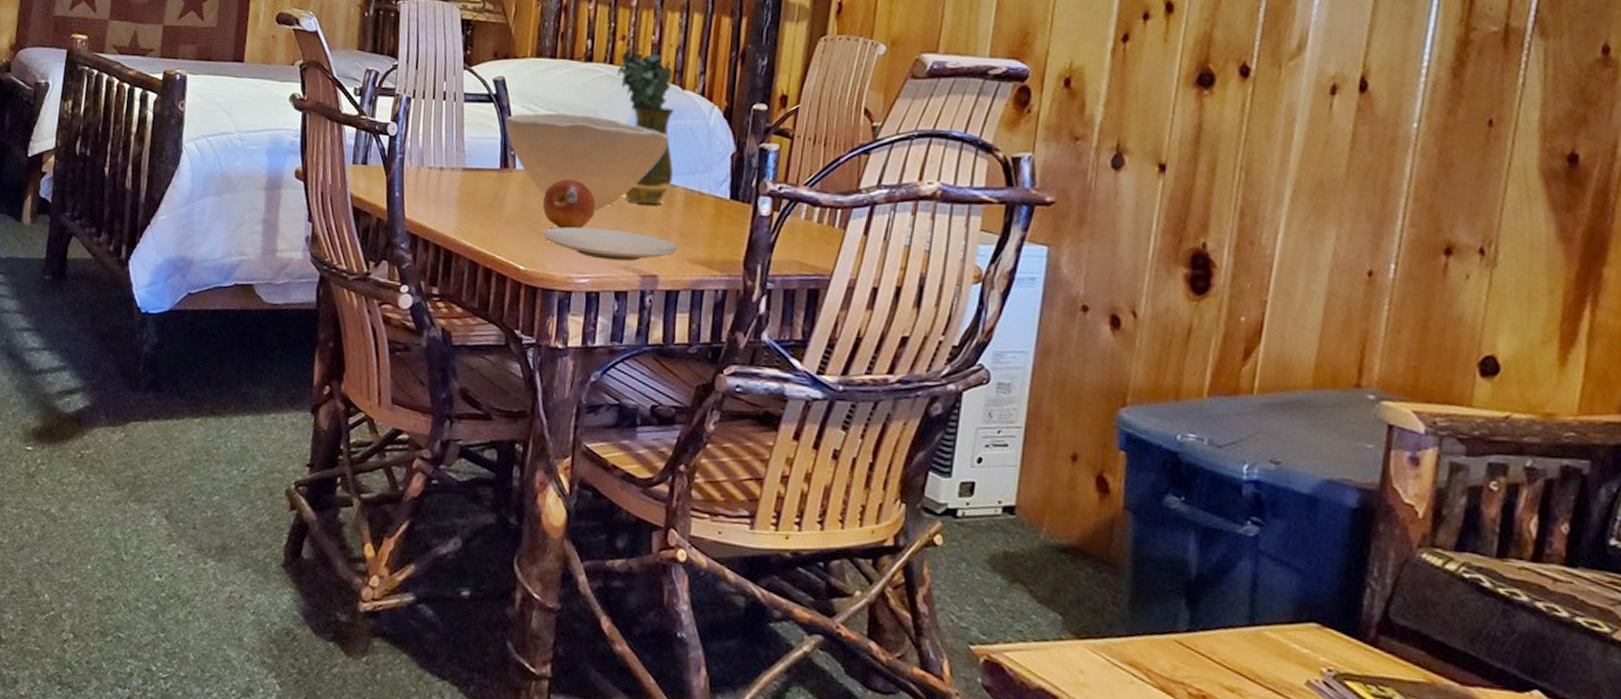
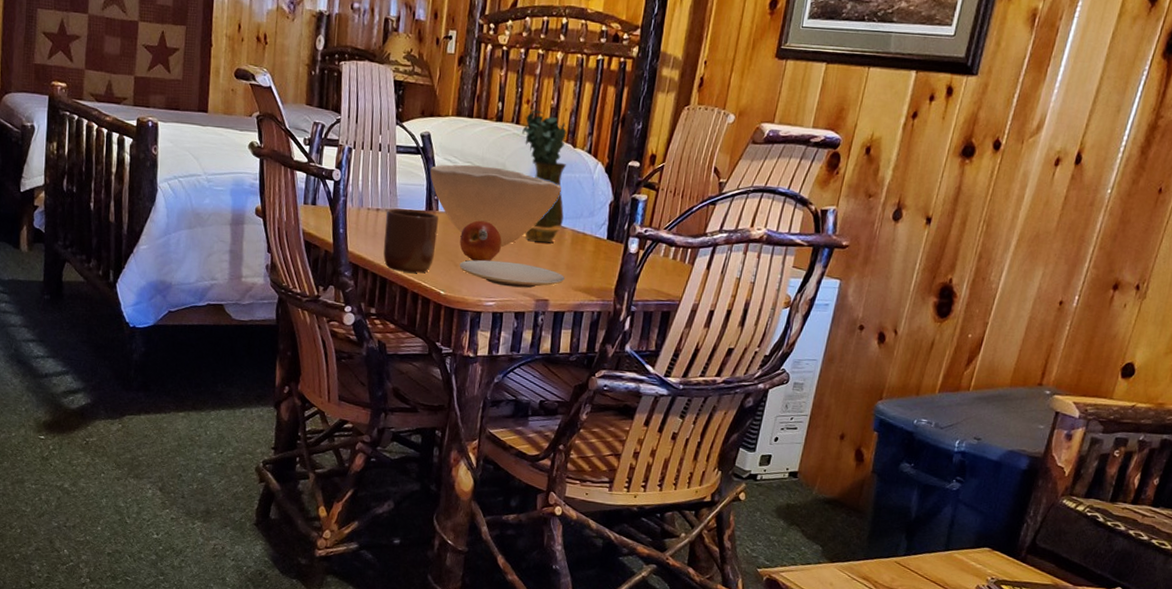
mug: none [447,166,516,244] -> present [383,208,438,273]

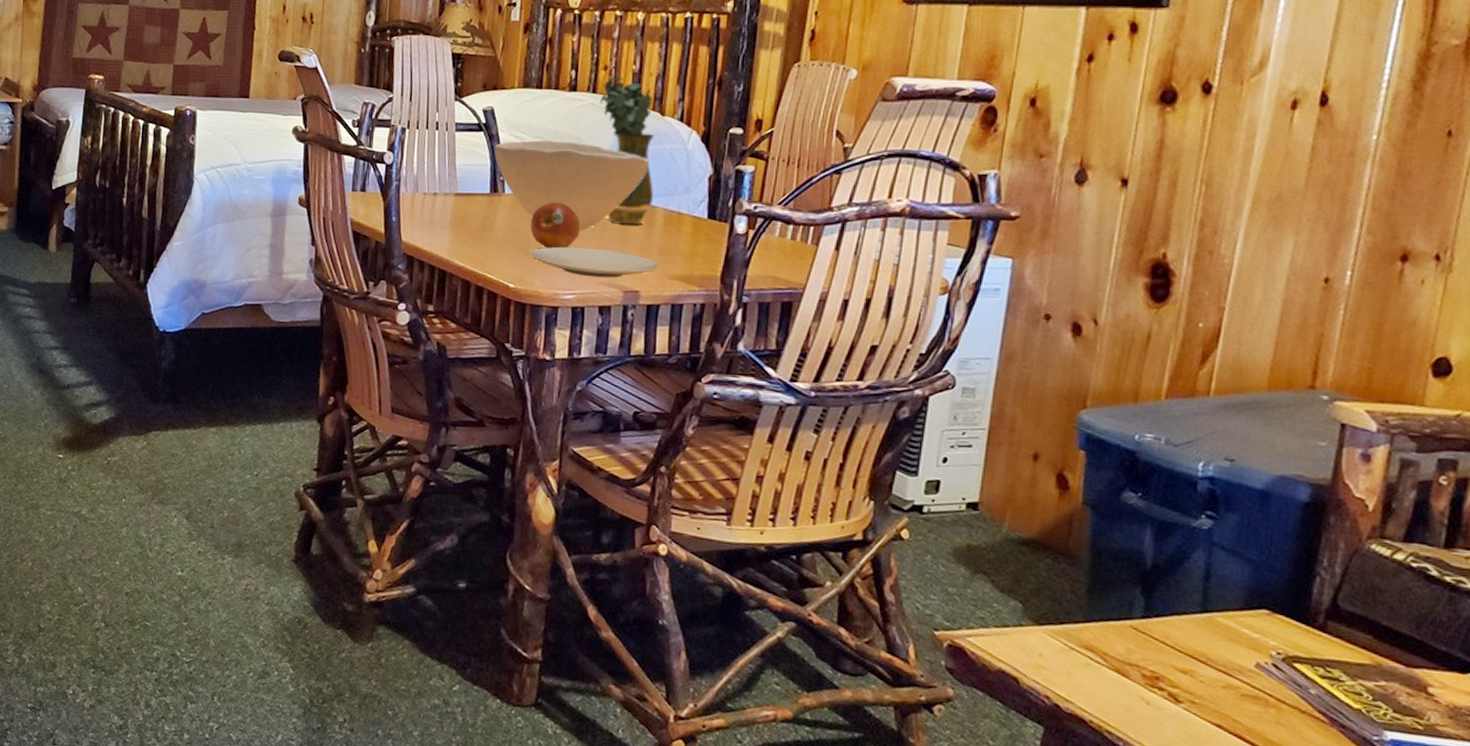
mug: present [383,208,438,273] -> none [441,192,505,264]

